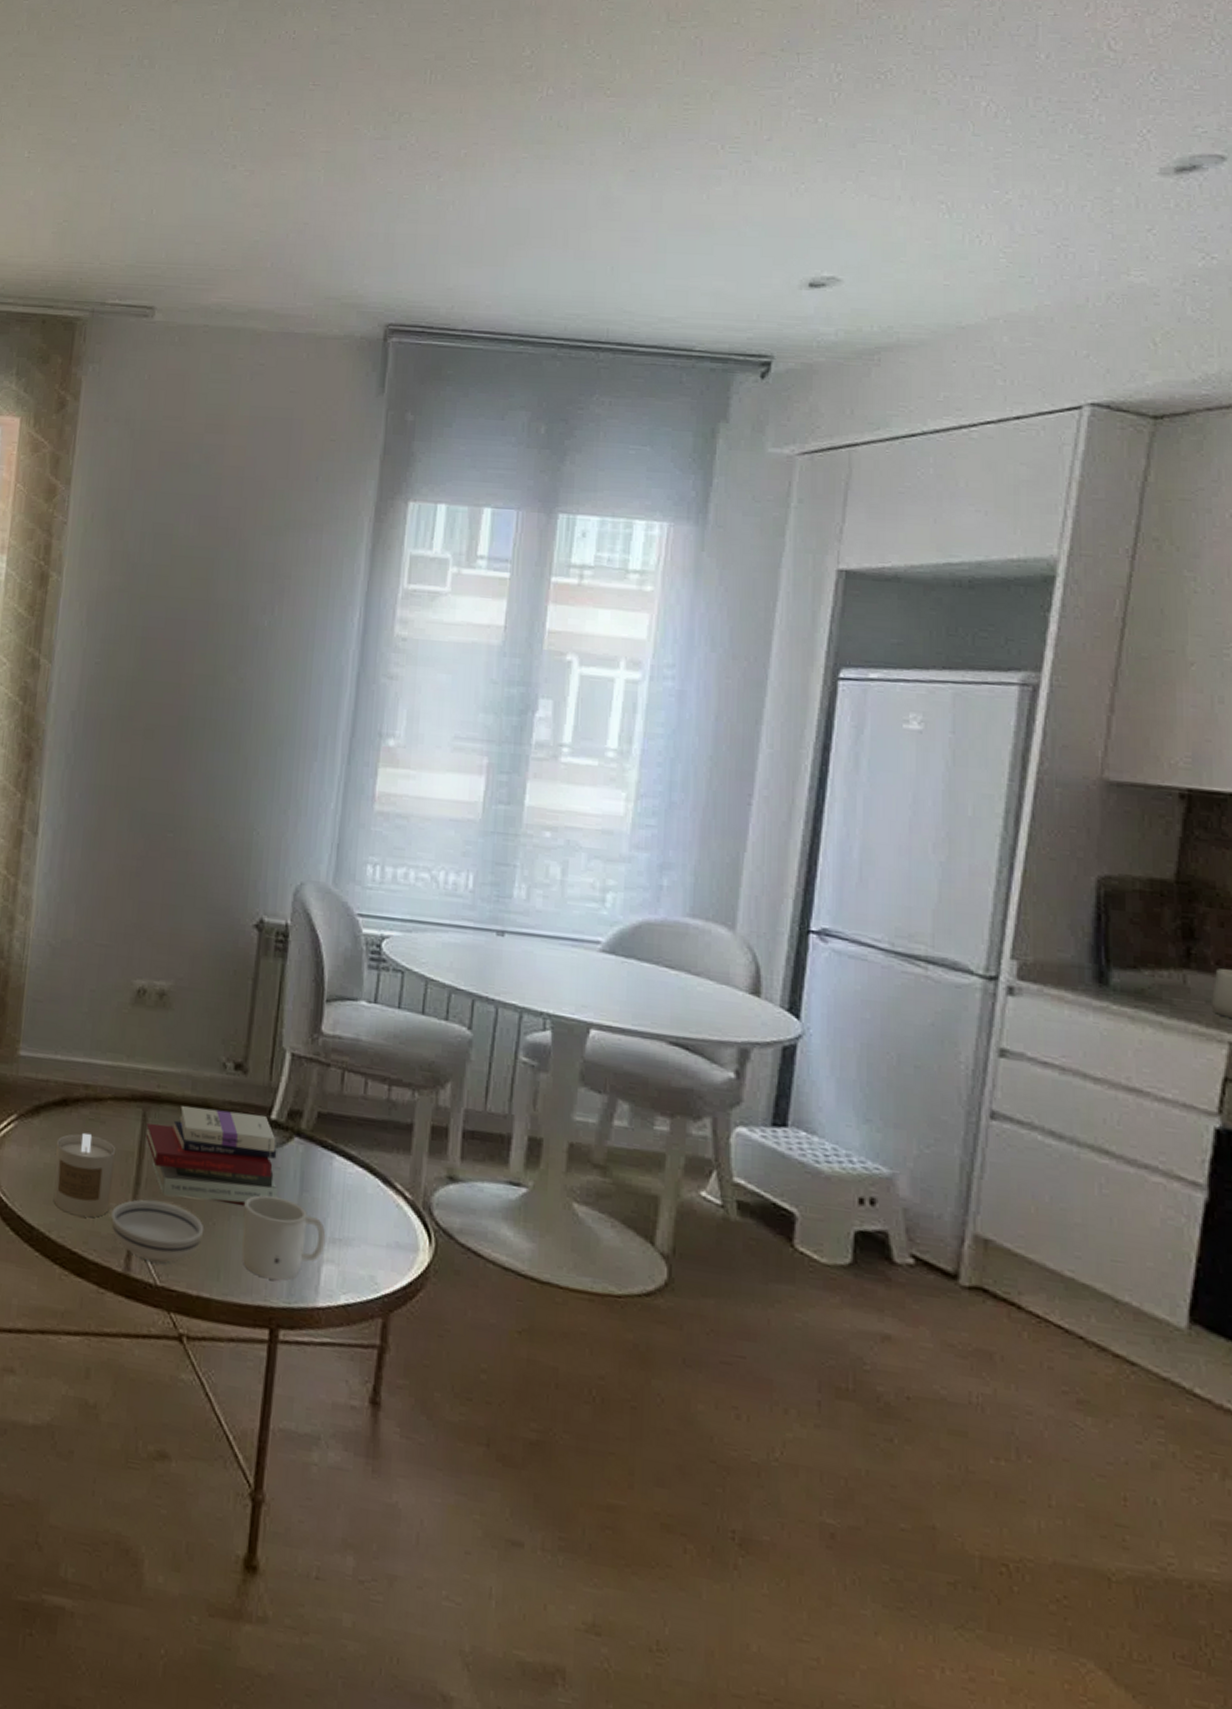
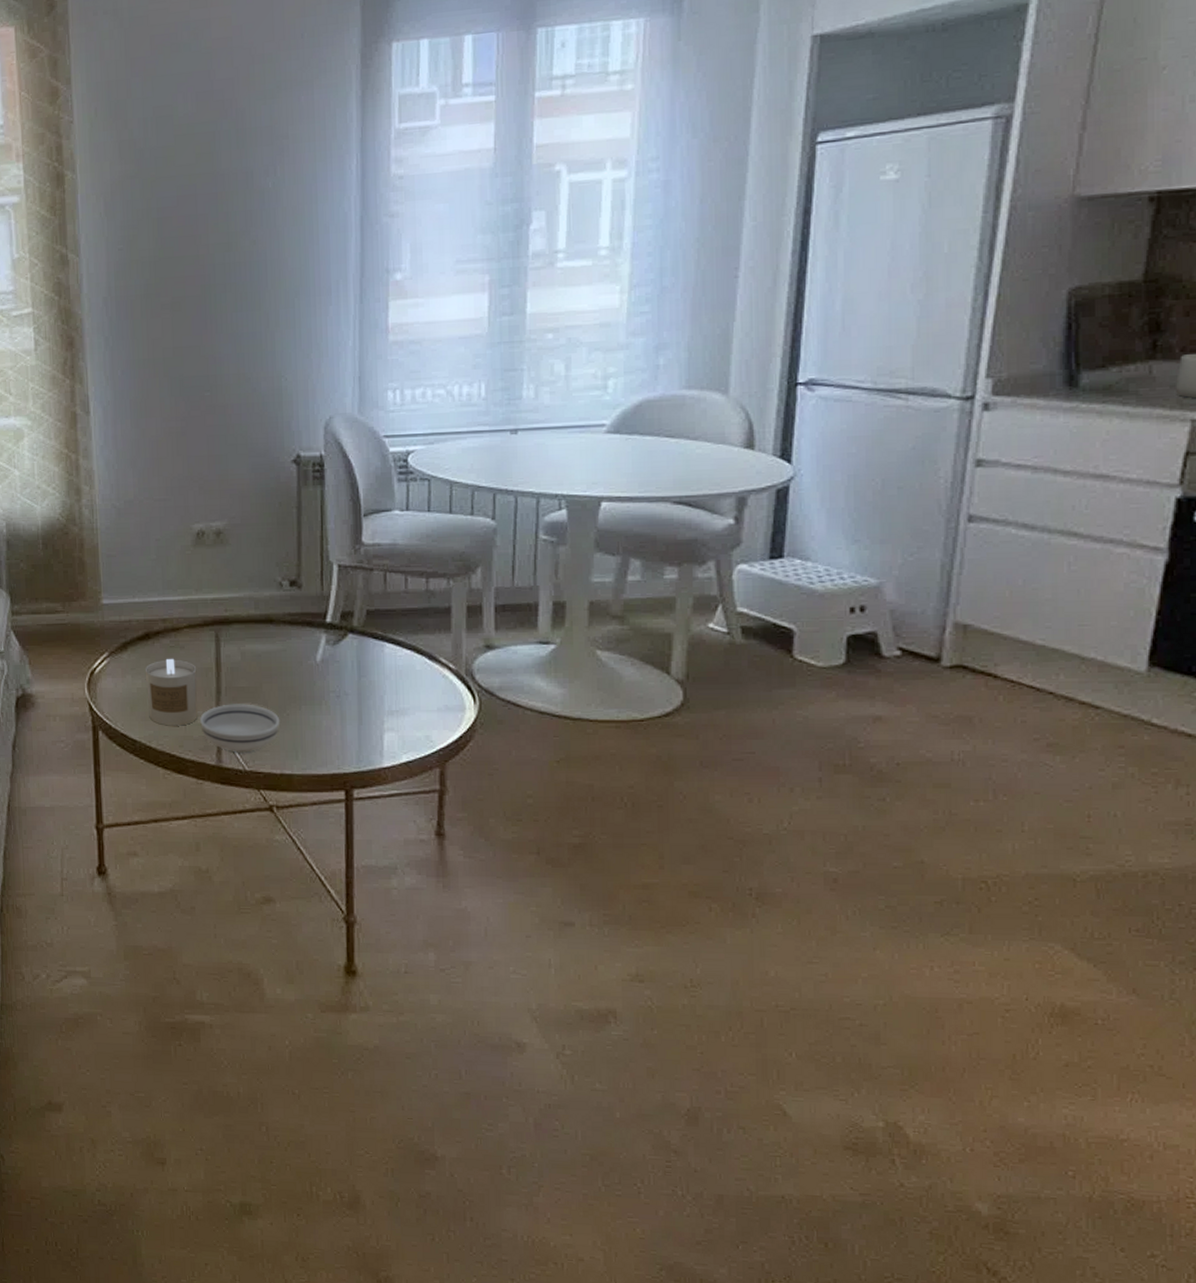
books: present [145,1106,279,1207] -> none [220,621,340,699]
mug: present [242,1195,326,1282] -> none [312,684,385,751]

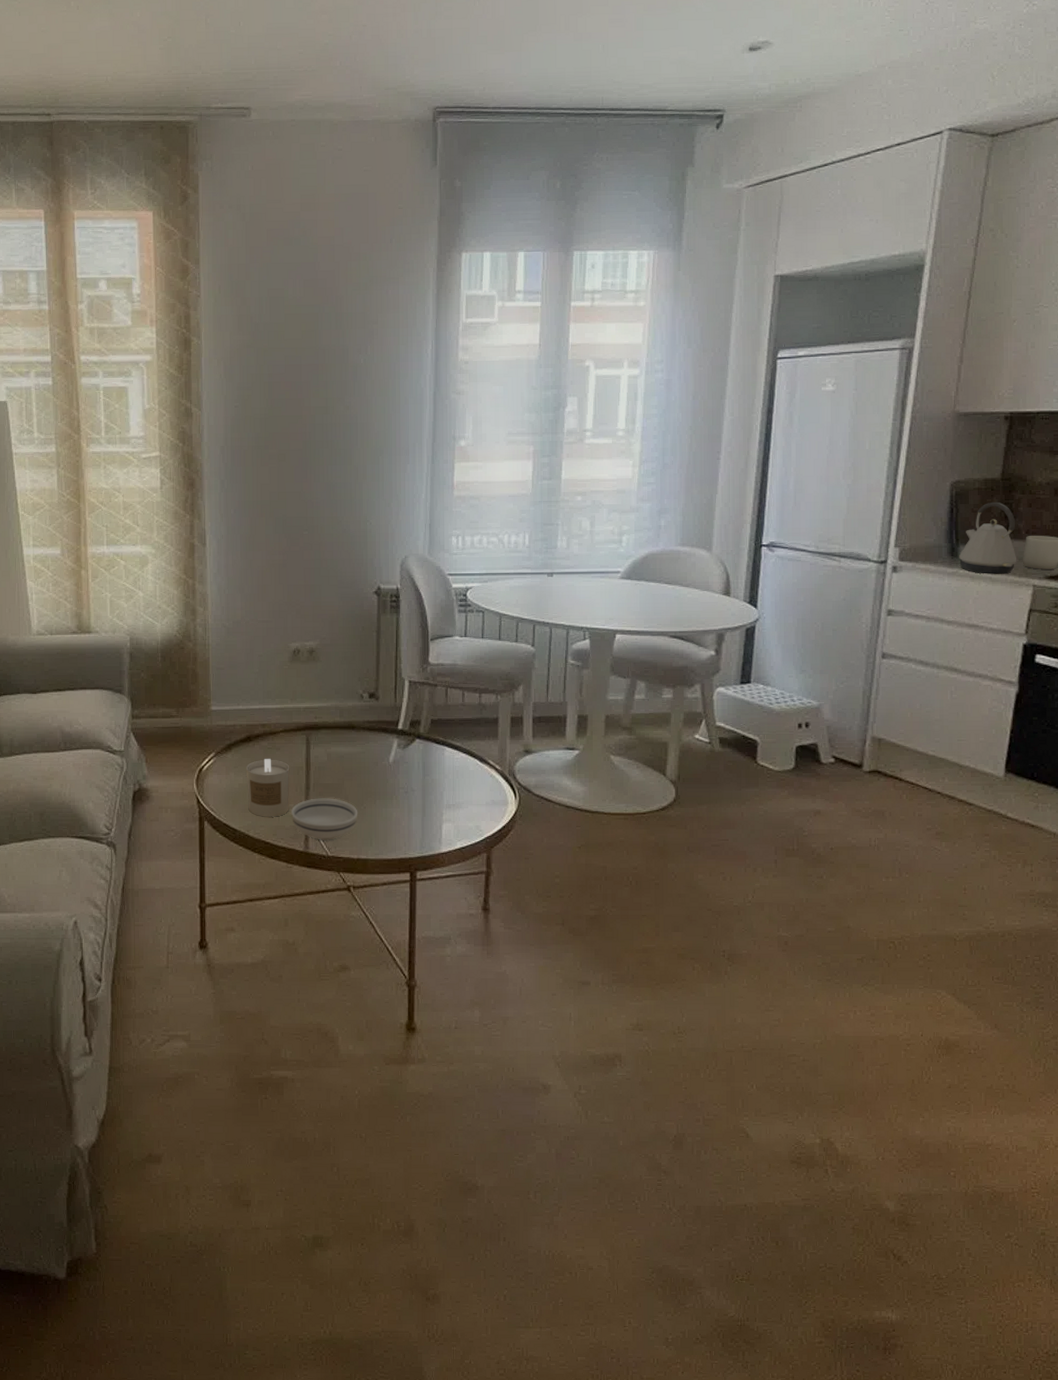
kettle: none [1079,311,1168,408] -> present [958,501,1017,574]

